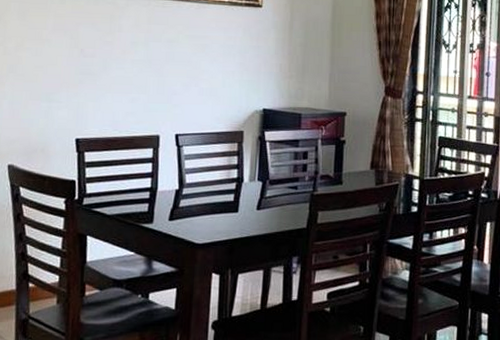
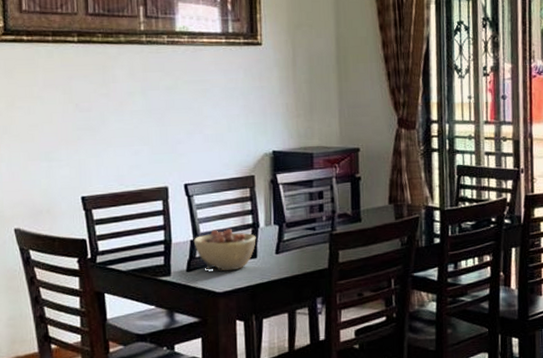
bowl: none [178,180,240,223] -> present [193,228,256,272]

